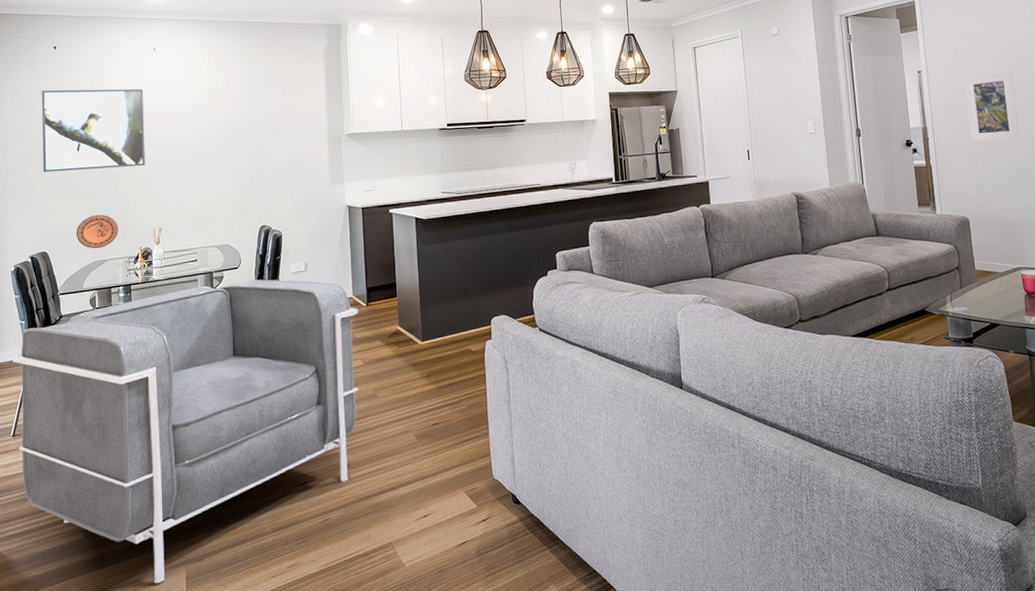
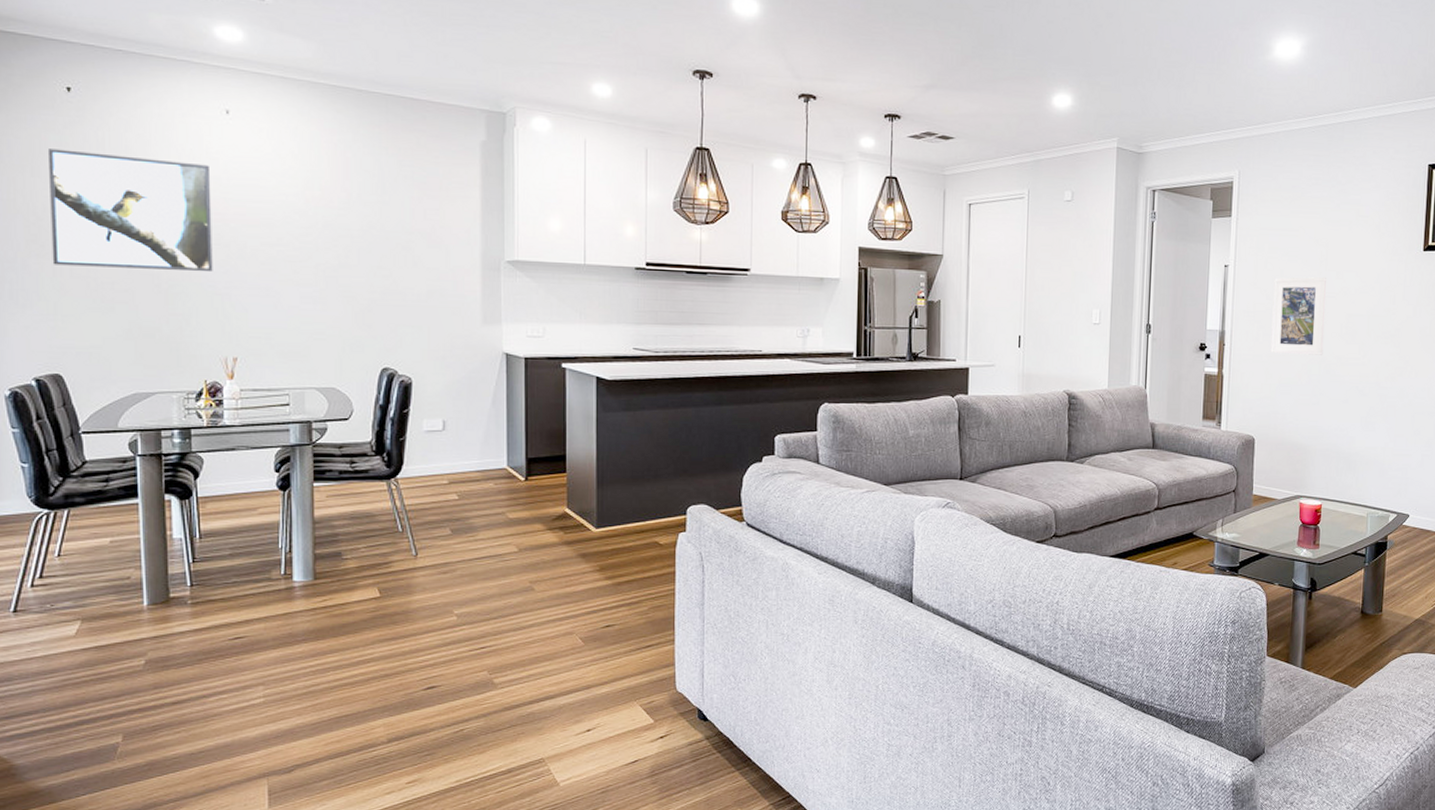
armchair: present [12,279,359,584] -> none [10,436,514,799]
decorative plate: present [76,215,118,249] -> none [106,332,172,377]

